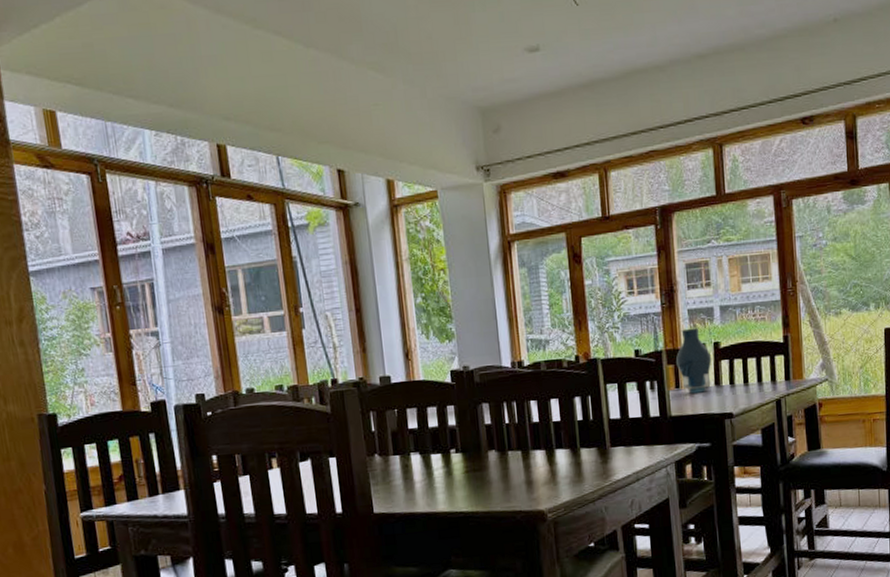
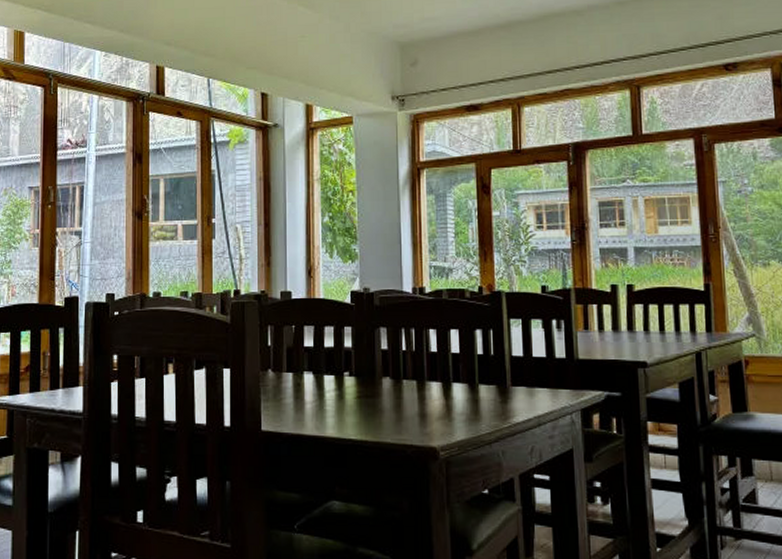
vase: present [676,327,712,394] -> none [586,268,625,337]

